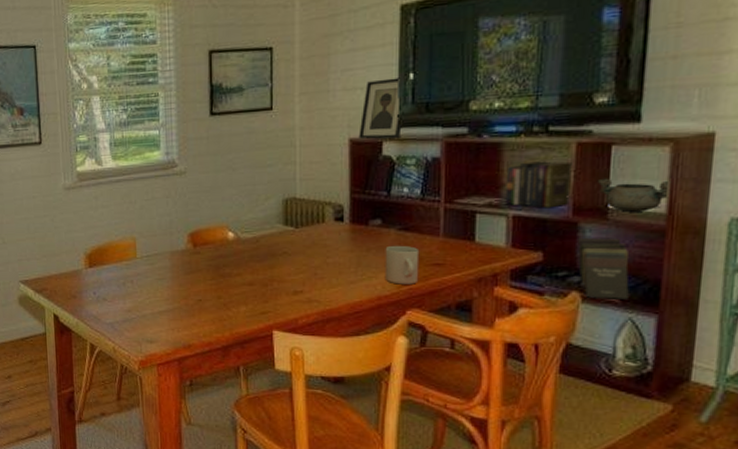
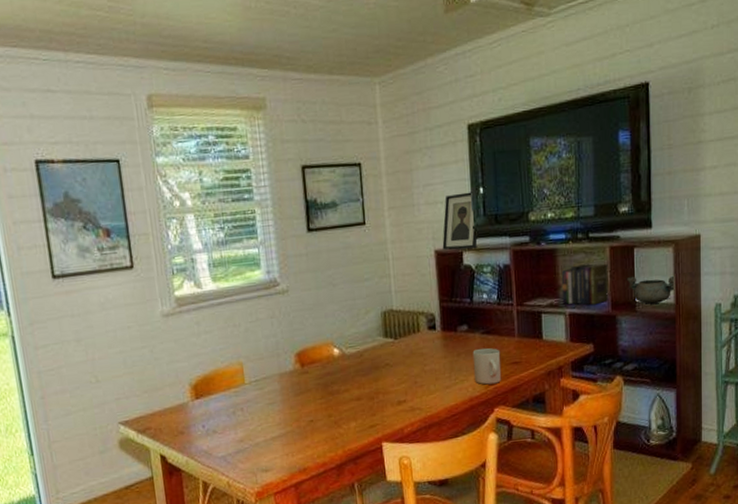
books: present [577,238,629,299] -> none [617,326,655,380]

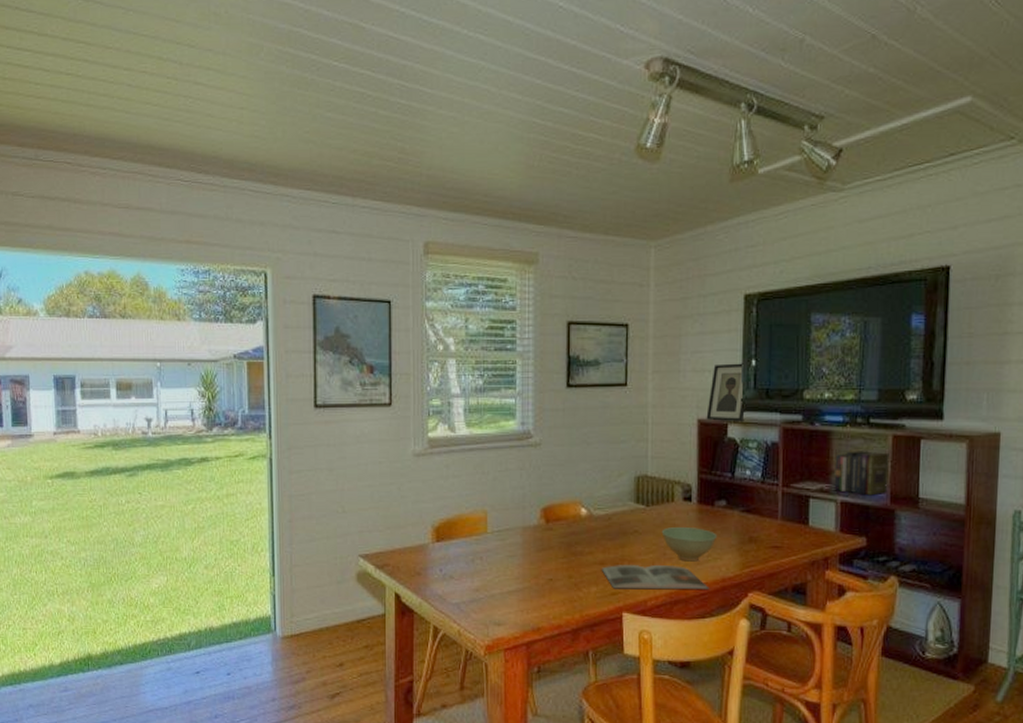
magazine: none [358,392,459,422] -> present [601,565,709,589]
bowl: none [411,354,463,387] -> present [661,526,718,562]
cup: present [472,347,502,385] -> none [728,527,760,567]
decorative bowl: present [626,276,676,304] -> none [909,469,969,502]

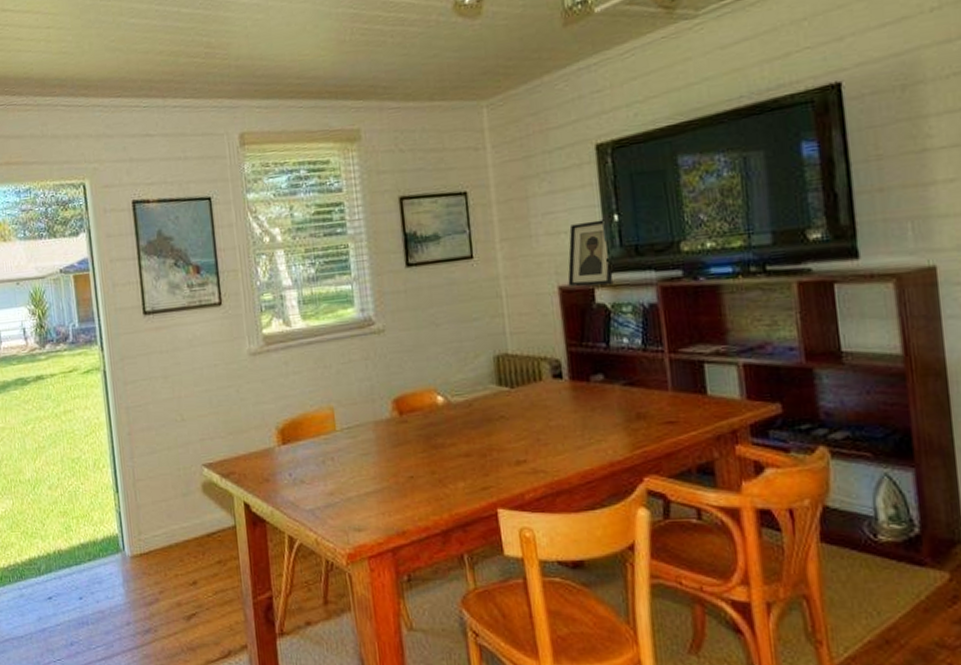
magazine: present [601,565,709,589] -> none [467,452,596,483]
bowl: present [661,526,718,562] -> none [531,407,598,447]
books: present [834,451,889,496] -> none [729,302,801,355]

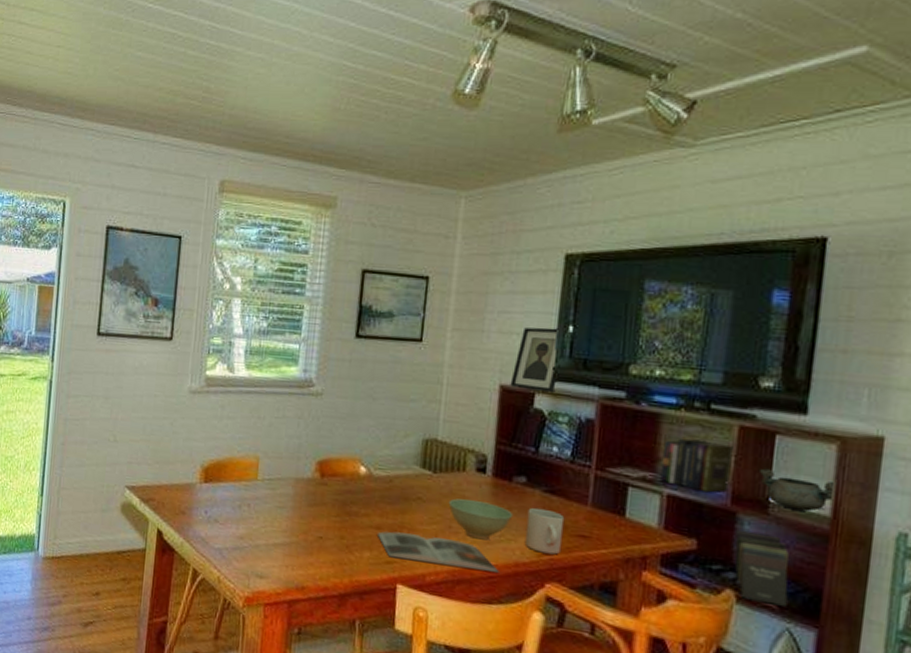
magazine: none [467,452,596,483] -> present [376,531,499,573]
bowl: none [531,407,598,447] -> present [448,498,514,540]
cup: none [611,402,653,448] -> present [524,507,565,555]
books: none [729,302,801,355] -> present [660,438,734,493]
books: none [816,383,880,453] -> present [733,530,789,607]
decorative bowl: none [824,318,903,355] -> present [758,468,838,512]

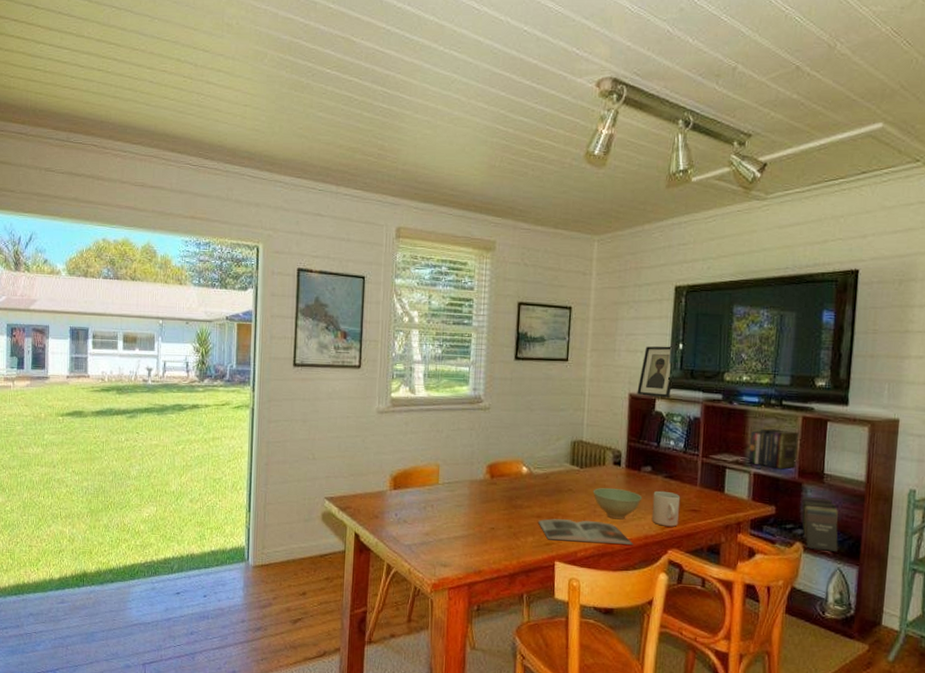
decorative bowl: present [758,468,838,512] -> none [816,448,869,479]

